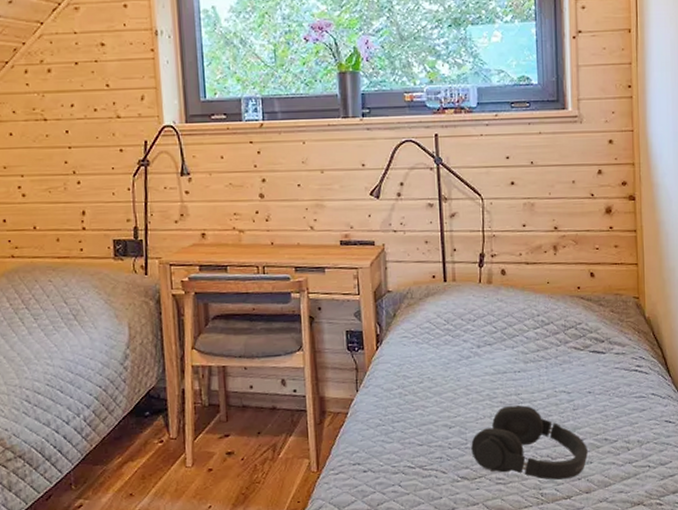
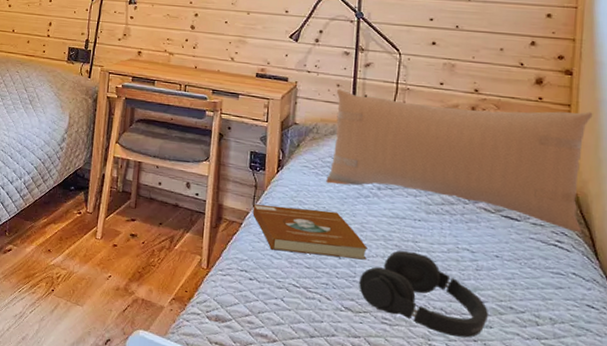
book: none [356,380,475,435] -> present [252,204,368,260]
pillow: none [425,234,655,355] -> present [326,88,593,233]

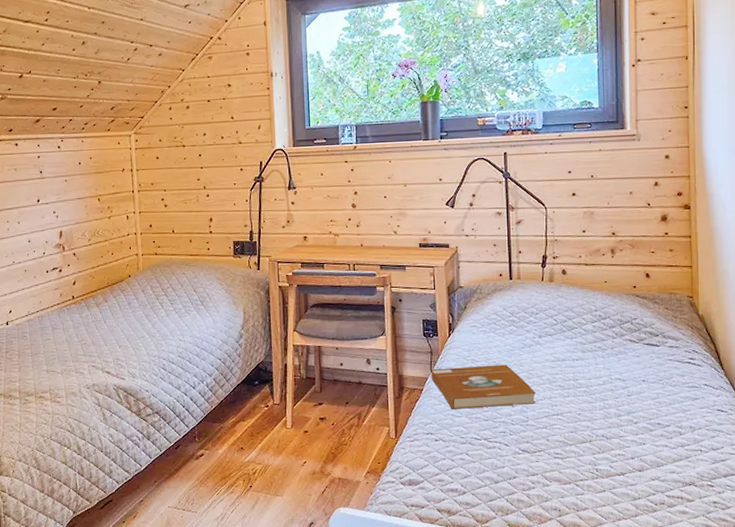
pillow: present [326,88,593,233] -> none [493,240,709,349]
headphones: present [359,250,488,338] -> none [532,389,641,458]

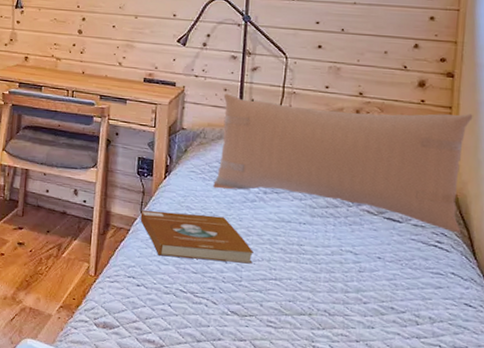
pillow: none [493,240,709,349] -> present [213,93,473,233]

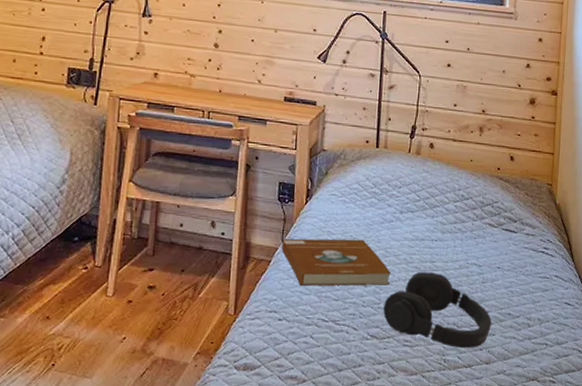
pillow: present [213,93,473,233] -> none [353,112,571,239]
headphones: none [245,253,370,339] -> present [383,271,492,348]

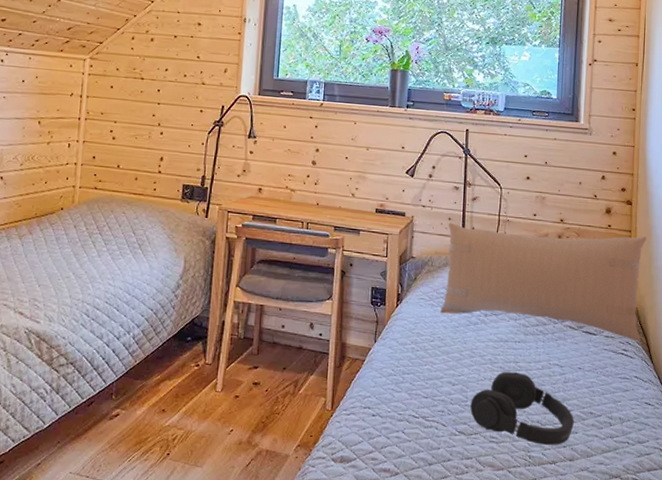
book: present [281,238,391,286] -> none [374,339,477,384]
pillow: none [353,112,571,239] -> present [440,222,647,341]

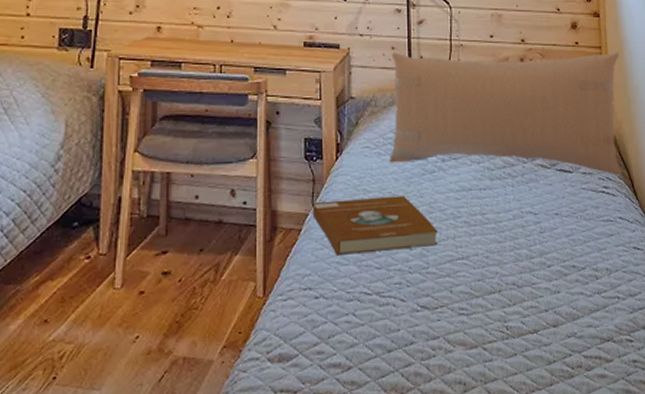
book: none [374,339,477,384] -> present [312,195,438,255]
headphones: present [470,371,574,445] -> none [433,225,555,312]

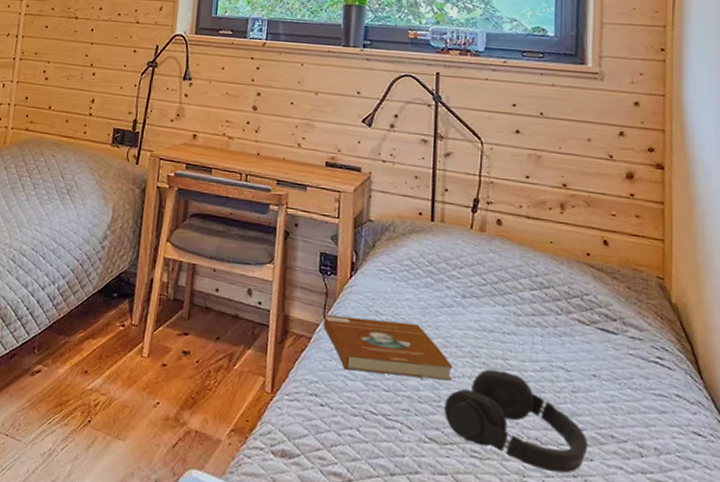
pillow: present [390,52,622,176] -> none [405,181,687,348]
headphones: none [433,225,555,312] -> present [444,369,588,473]

